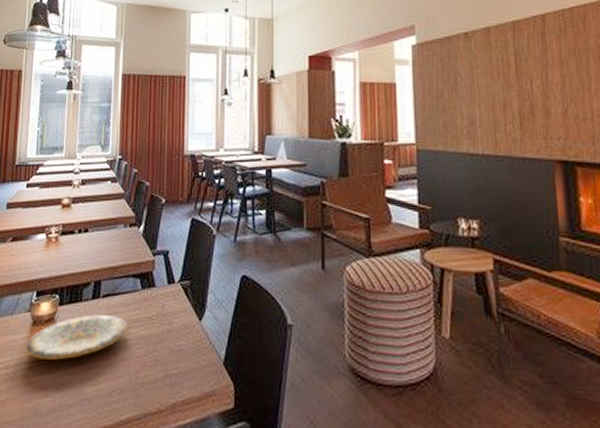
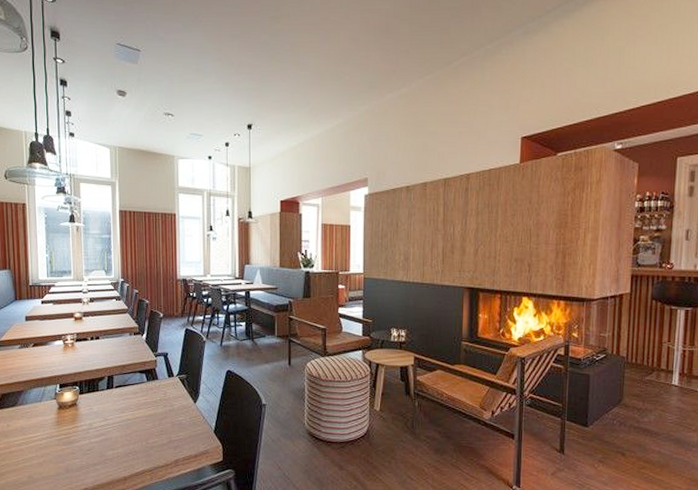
plate: present [25,315,128,360] -> none [54,400,137,433]

